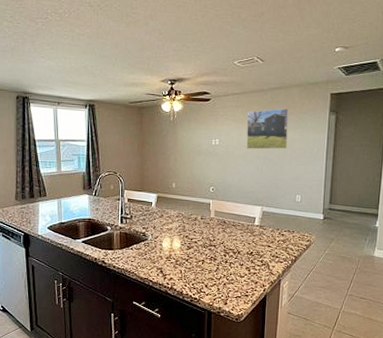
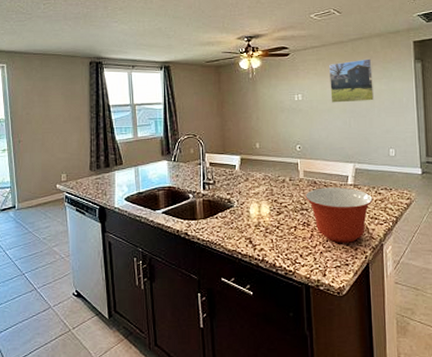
mixing bowl: none [215,227,276,277] -> present [305,187,372,243]

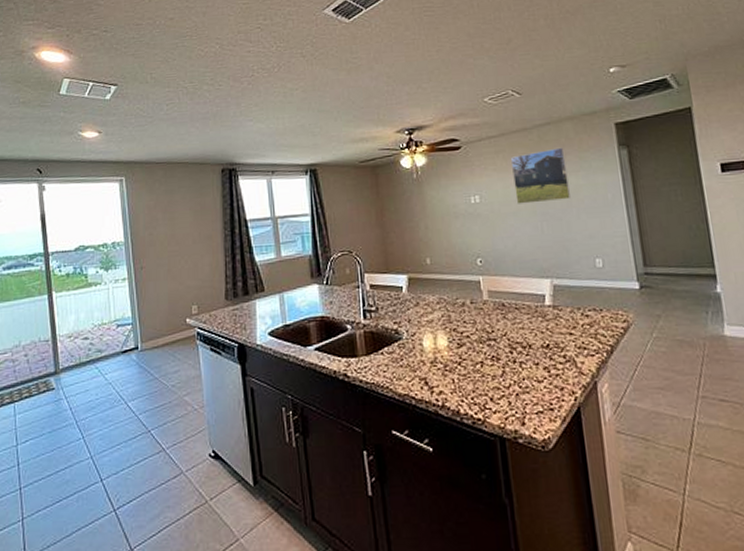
mixing bowl: present [305,187,372,243] -> none [492,309,579,381]

